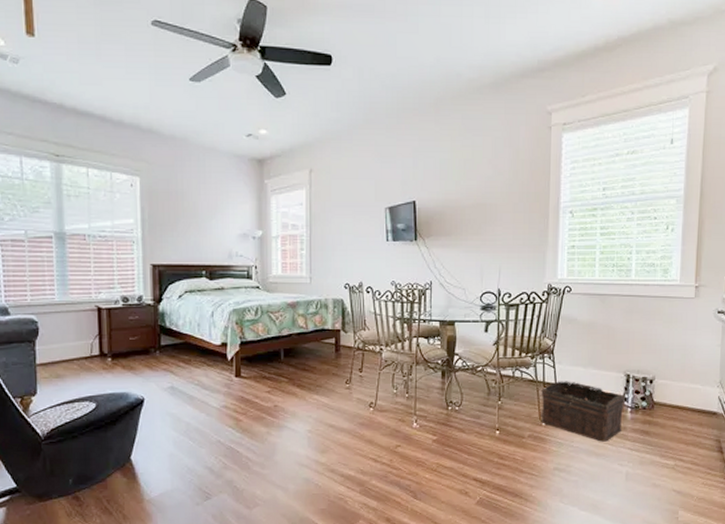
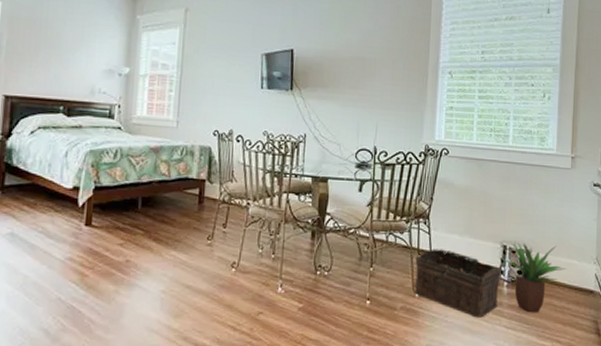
potted plant: none [623,372,693,435] -> present [499,243,570,312]

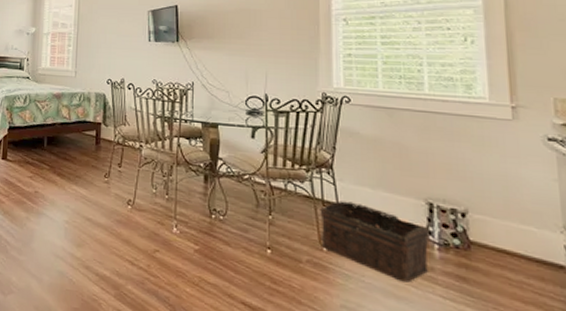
potted plant: present [499,243,570,312] -> none [425,201,528,284]

